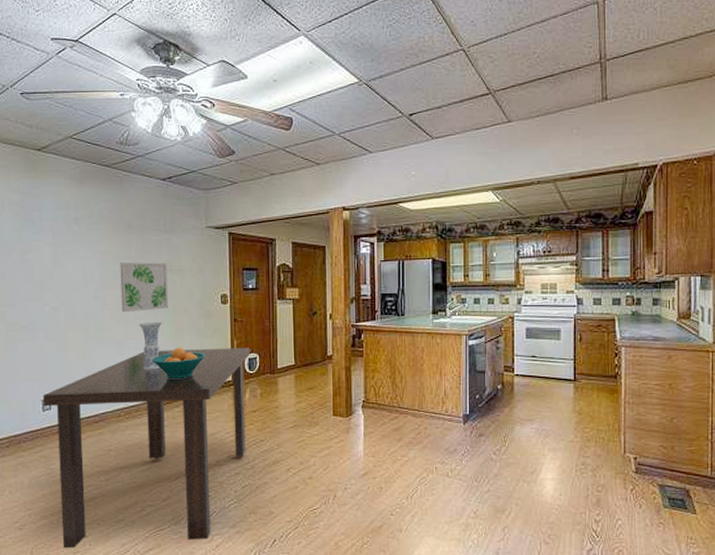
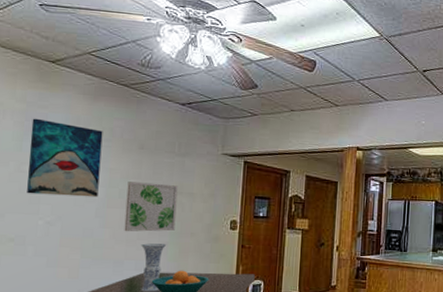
wall art: none [27,207,94,282] -> present [27,118,103,198]

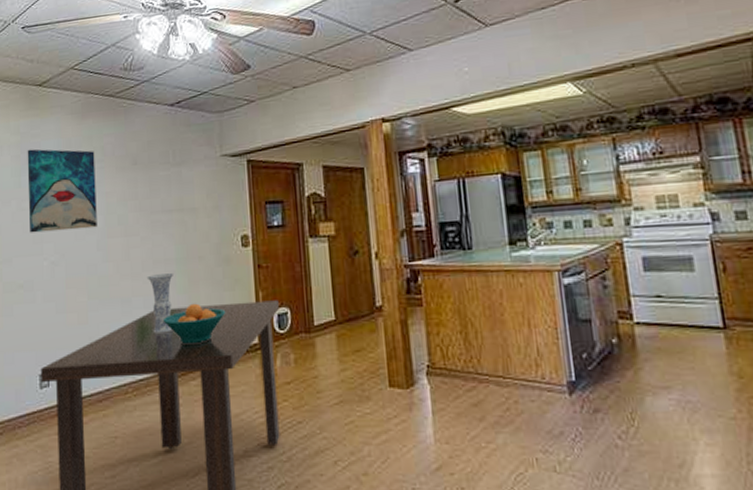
wall art: present [124,181,178,232] -> none [125,201,181,264]

